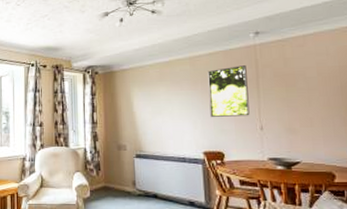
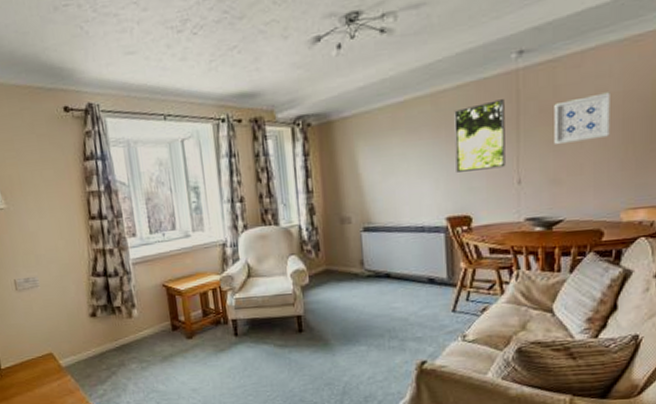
wall art: none [285,66,332,102] -> present [554,92,610,145]

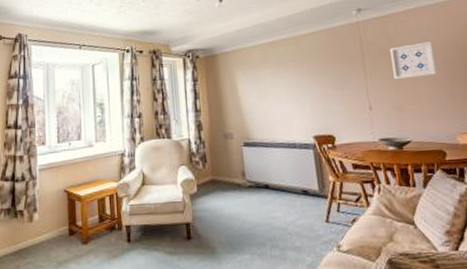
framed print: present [454,99,506,172] -> none [312,43,358,99]

